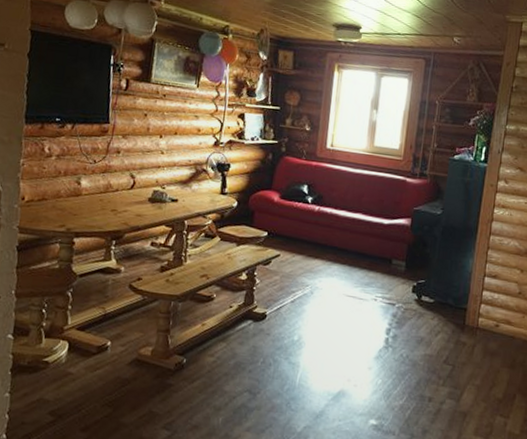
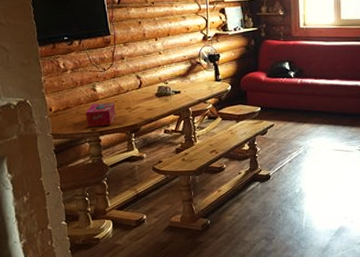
tissue box: none [62,199,100,228] -> present [85,102,116,127]

